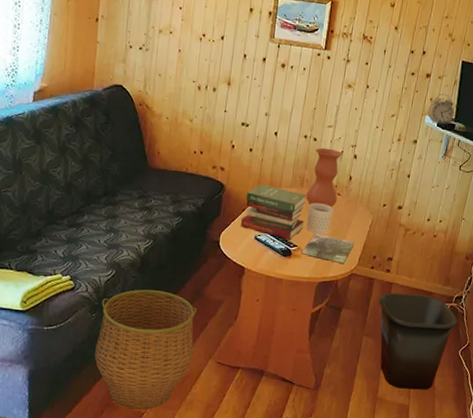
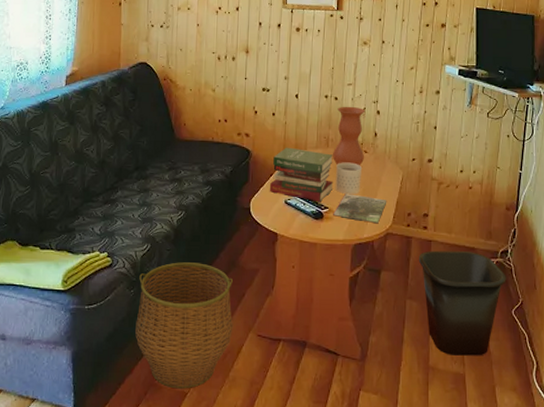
alarm clock: present [428,93,454,126] -> none [447,41,474,73]

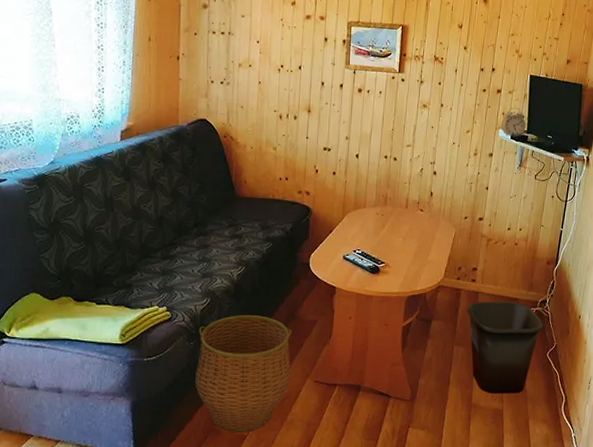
books: present [269,147,334,203] -> none [328,205,391,258]
vase: present [332,106,366,166] -> none [389,166,423,224]
magazine: present [332,194,387,224] -> none [388,249,440,277]
mug: present [335,162,361,195] -> none [391,220,417,251]
alarm clock: none [447,41,474,73] -> present [501,107,526,138]

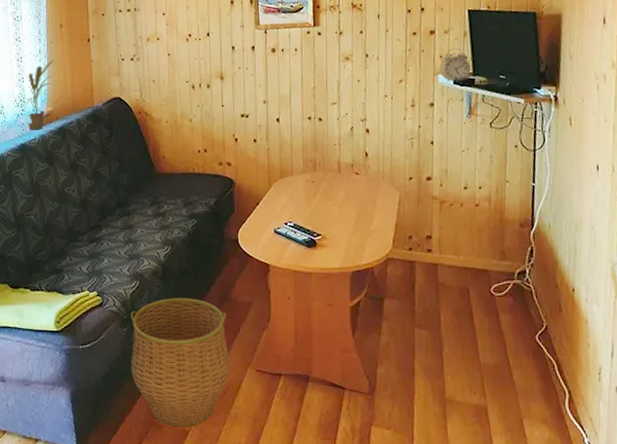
potted plant: none [104,73,140,144] -> present [26,60,57,130]
waste bin: present [466,301,544,394] -> none [424,274,527,387]

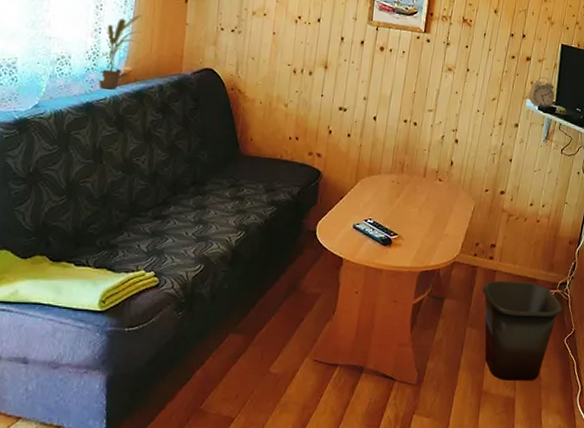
basket: present [130,298,231,427] -> none [180,284,292,415]
waste bin: none [424,274,527,387] -> present [481,280,563,381]

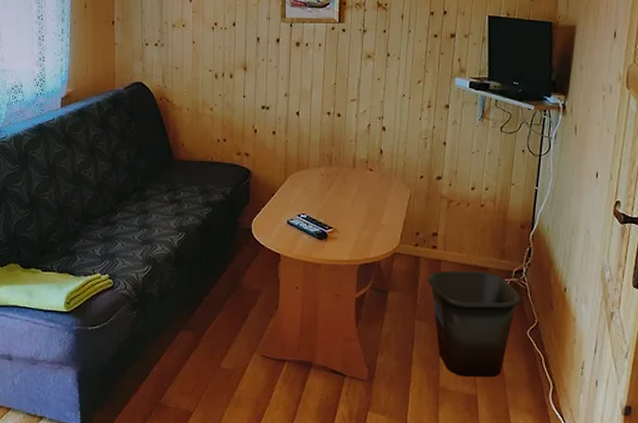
potted plant: present [98,15,143,90] -> none [46,40,78,111]
alarm clock: present [528,76,555,109] -> none [457,52,486,86]

